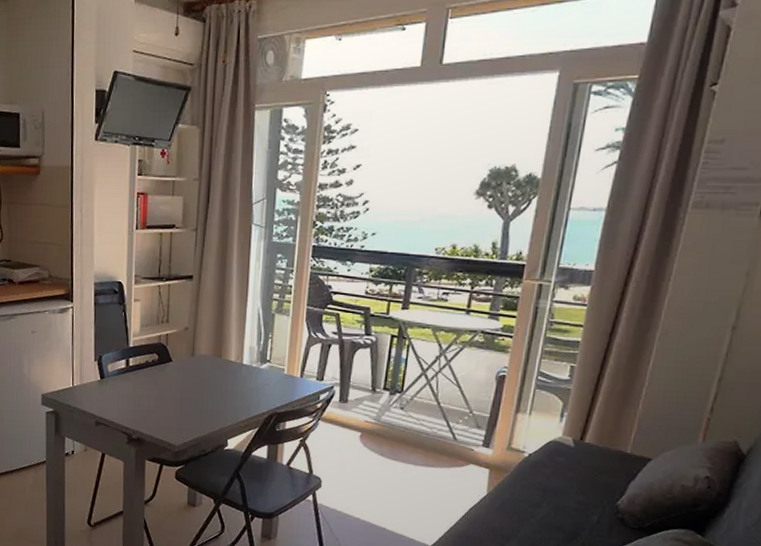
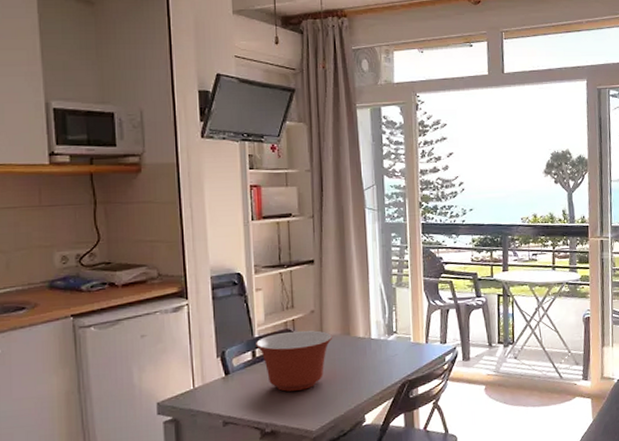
mixing bowl: none [129,345,204,405] -> present [255,330,333,392]

